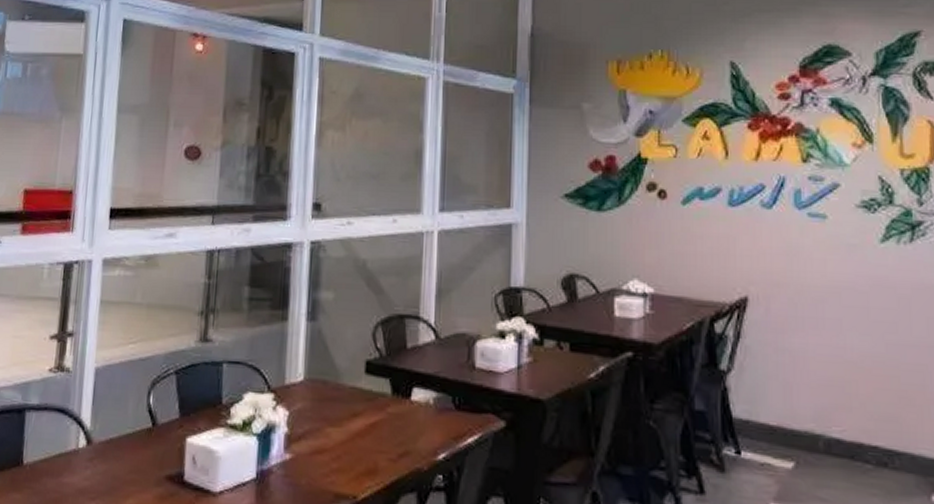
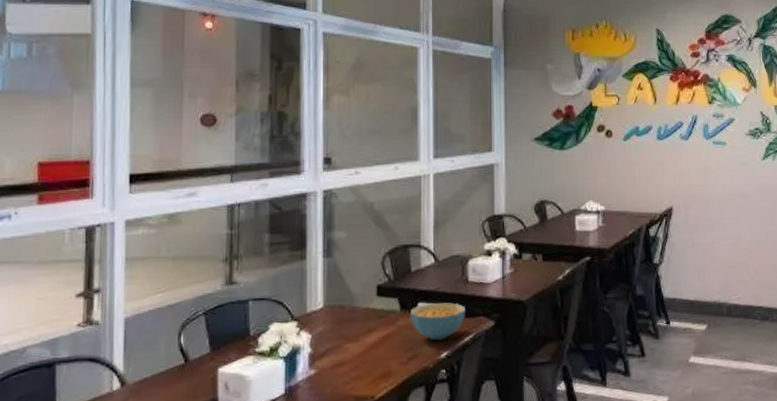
cereal bowl: none [404,389,470,438] -> present [411,302,465,341]

